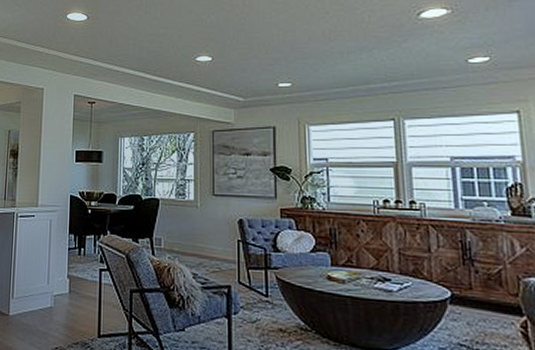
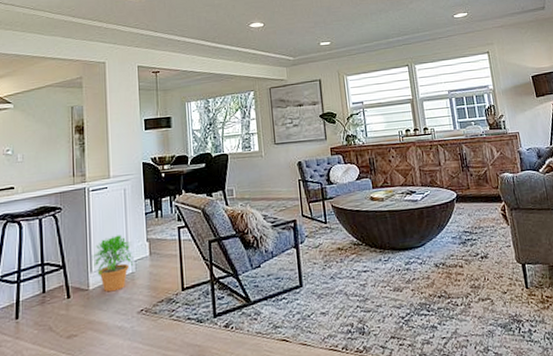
potted plant: none [13,265,53,323] -> present [91,234,133,293]

